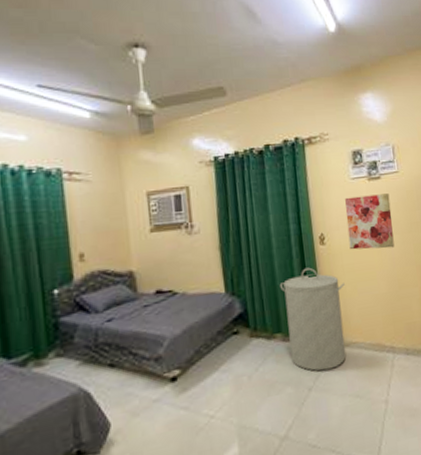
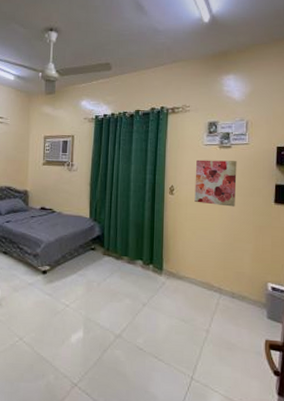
laundry hamper: present [279,267,346,371] -> none [131,210,186,294]

